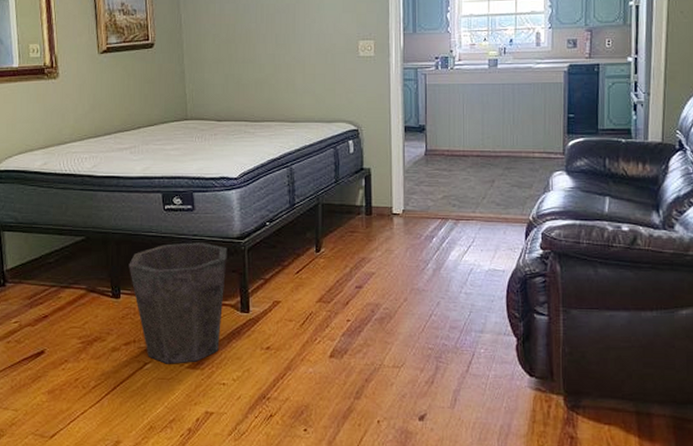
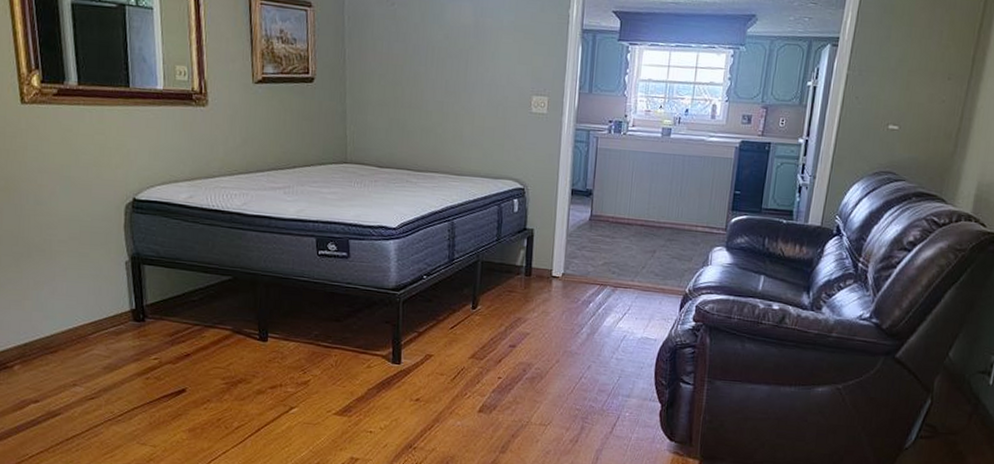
waste bin: present [129,242,227,364] -> none [277,290,382,410]

